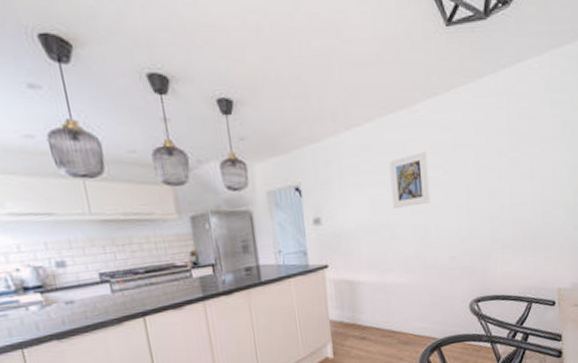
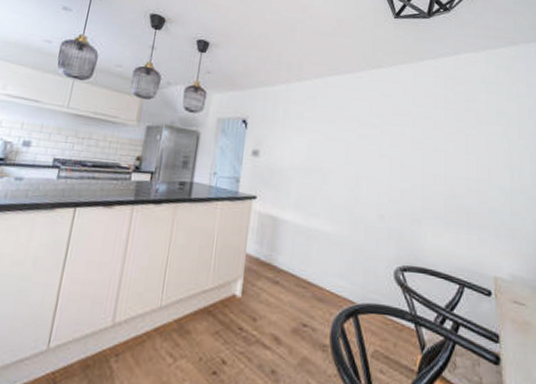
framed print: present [389,150,431,208] -> none [328,110,367,158]

